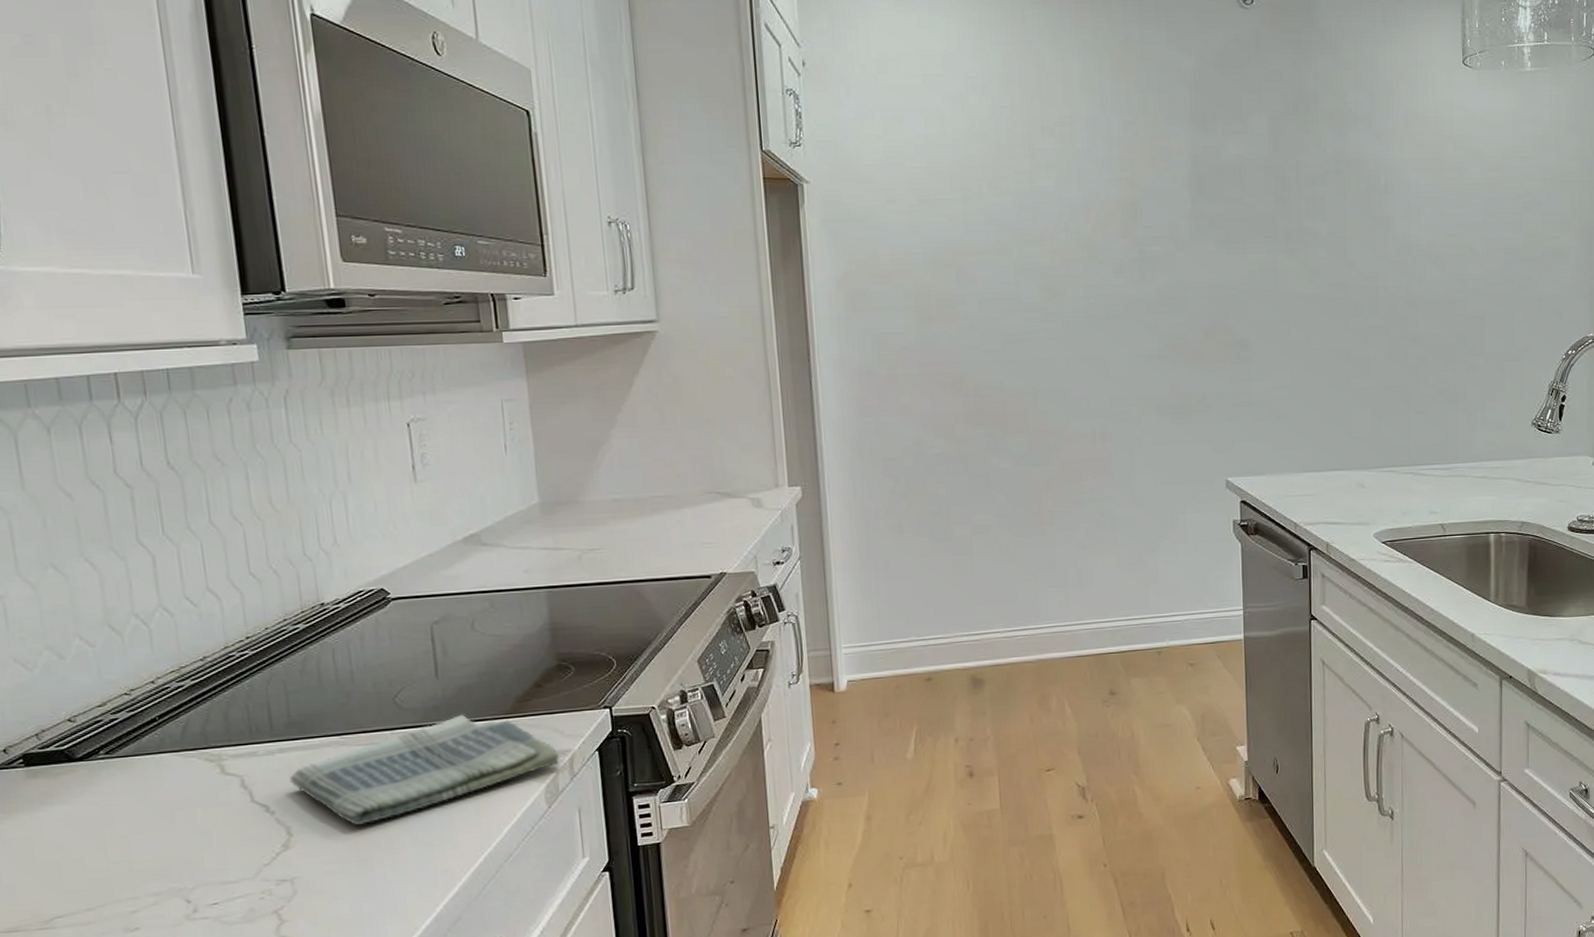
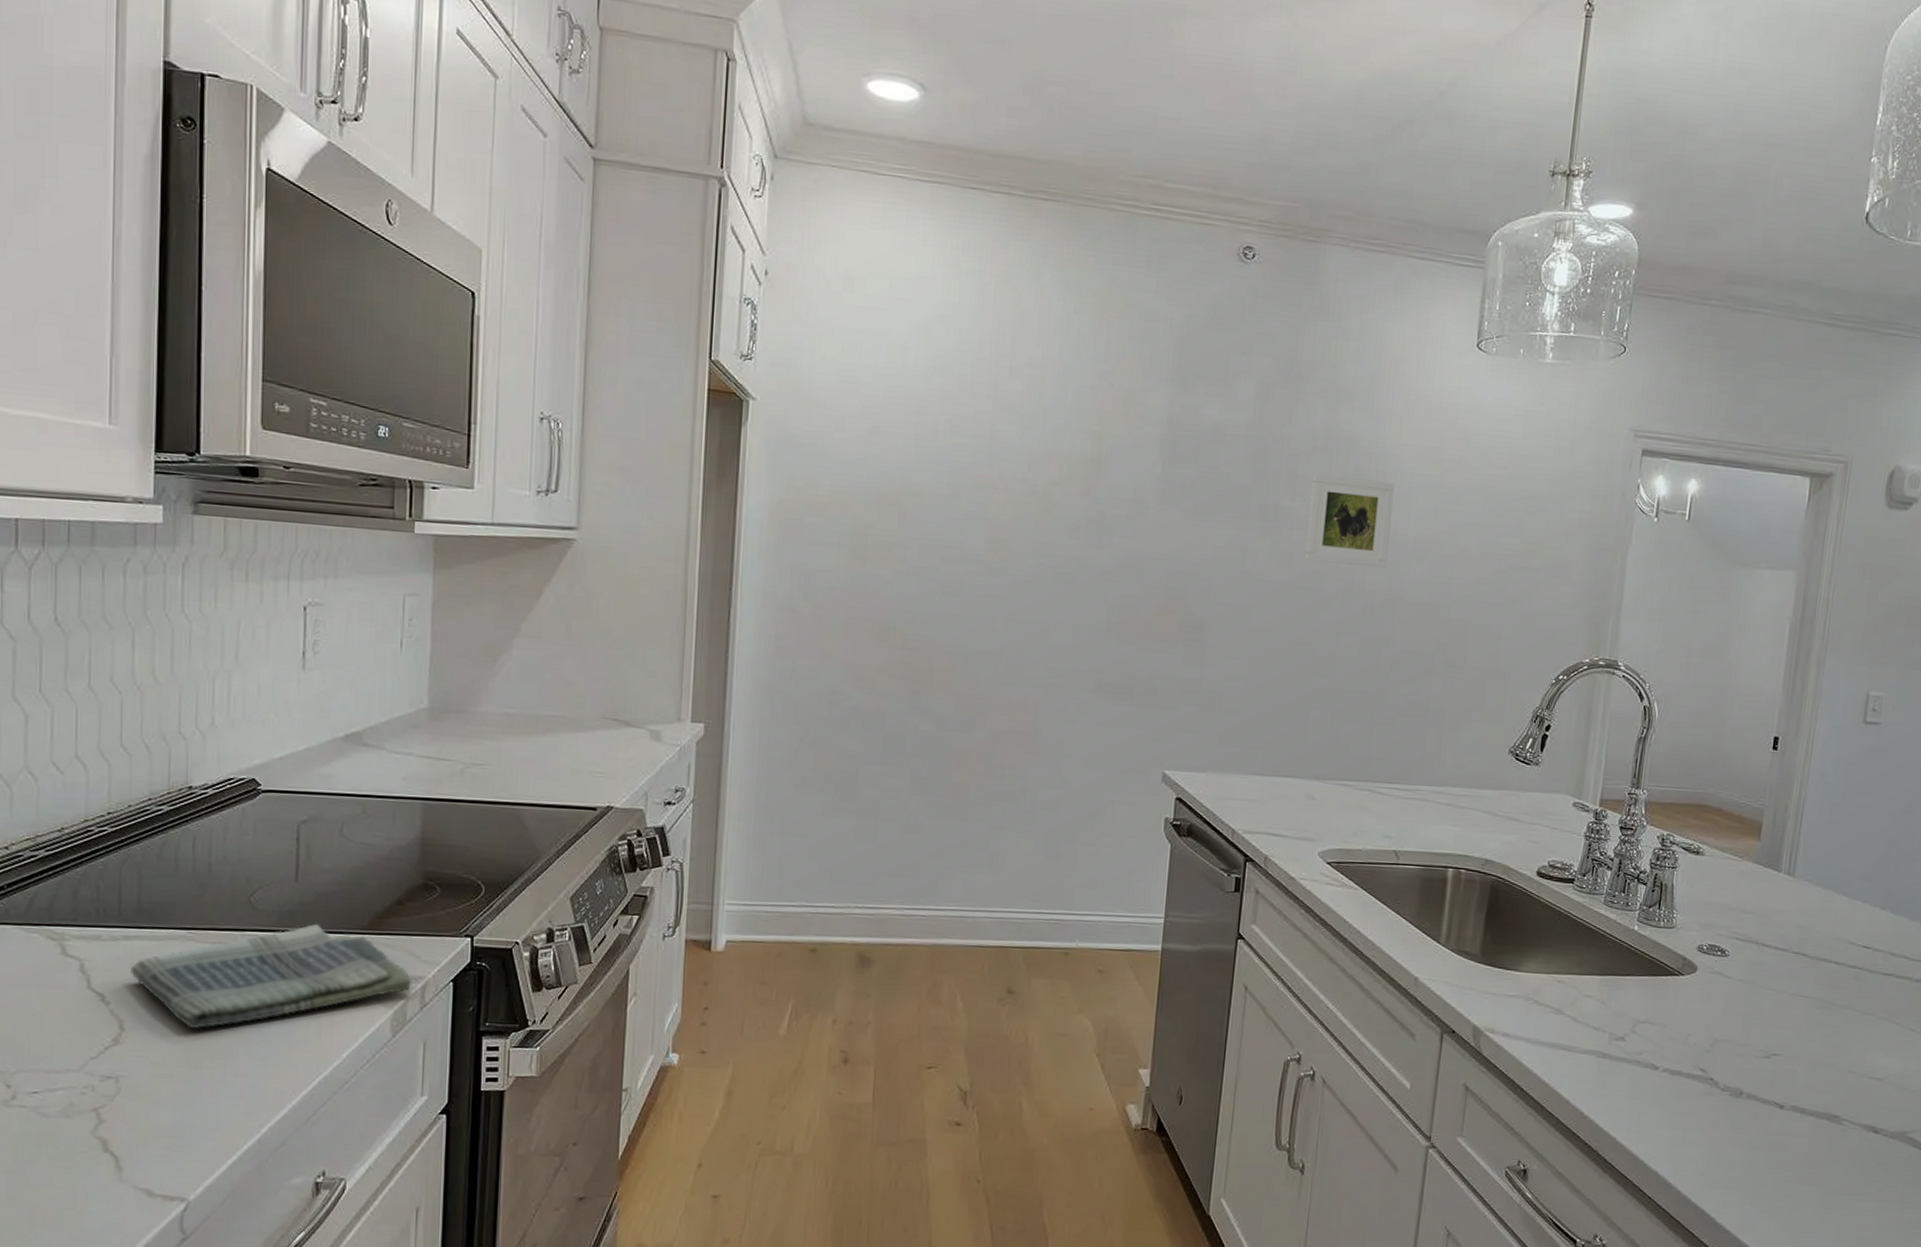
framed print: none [1329,194,1405,274] -> present [1304,474,1395,569]

